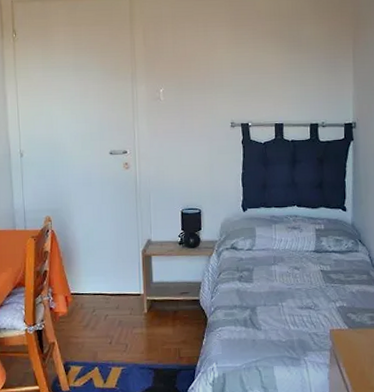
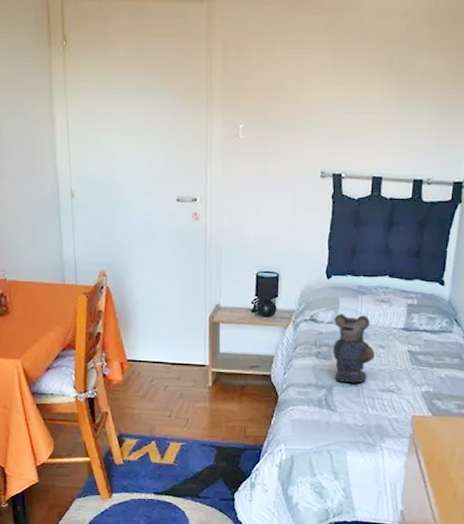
bear: none [252,241,291,305] -> present [333,314,375,386]

